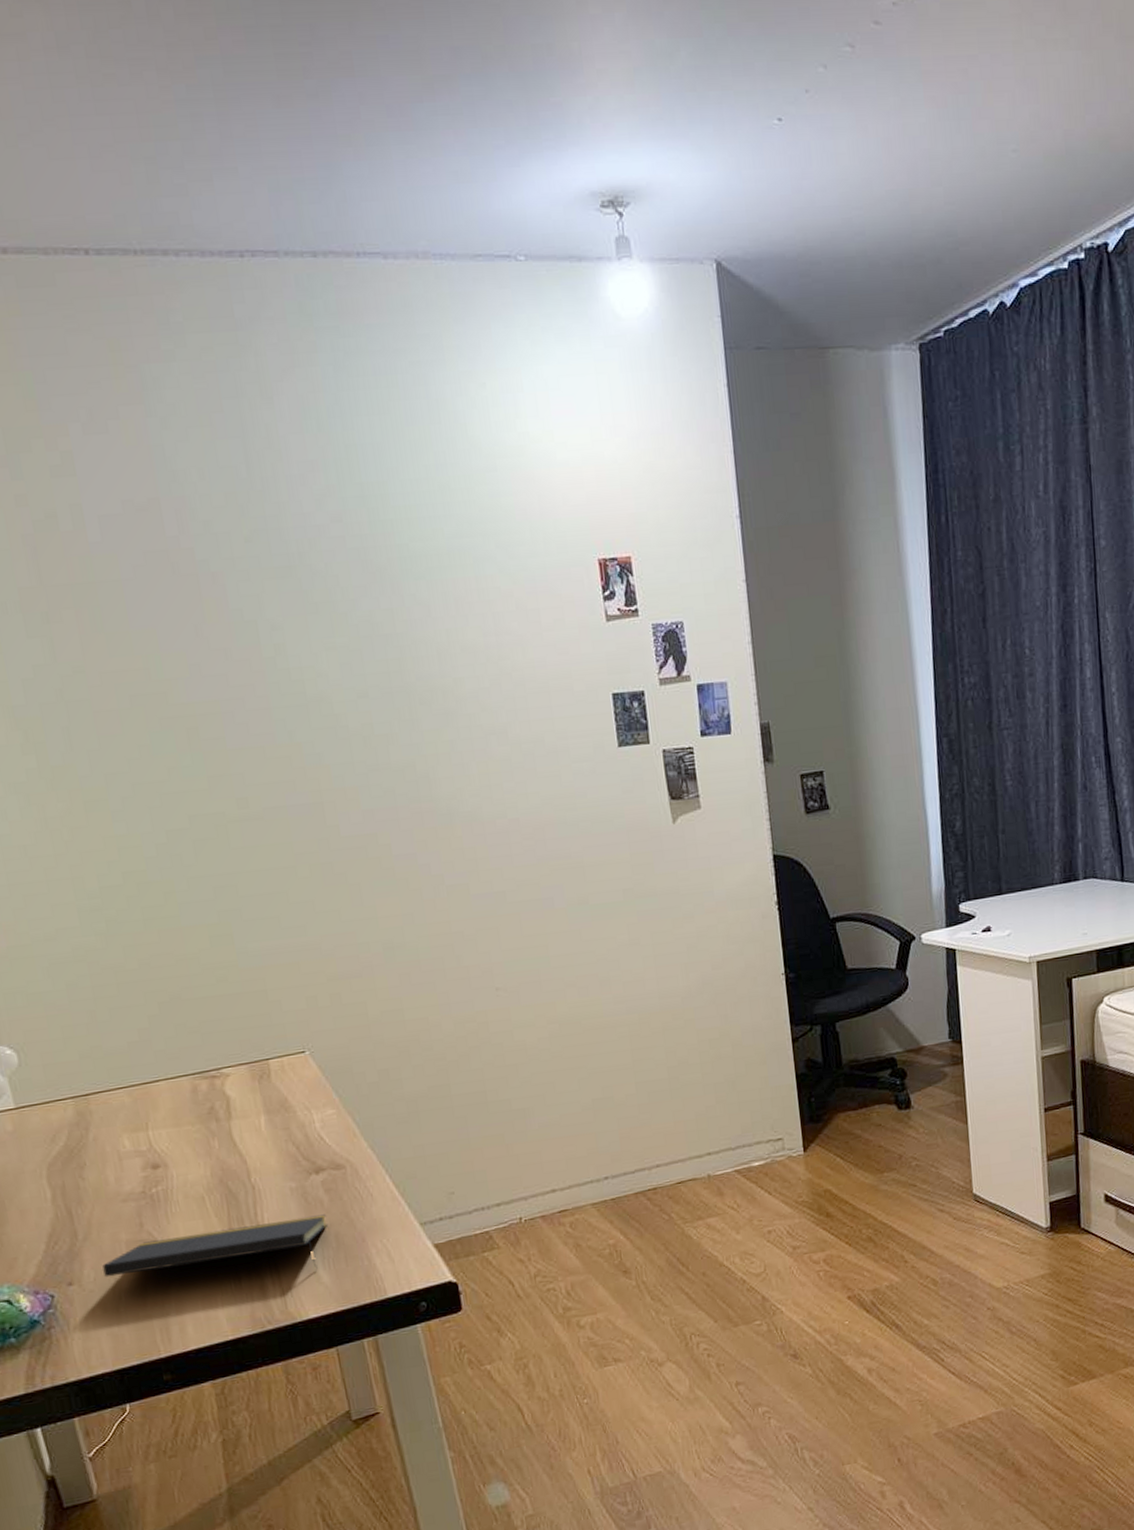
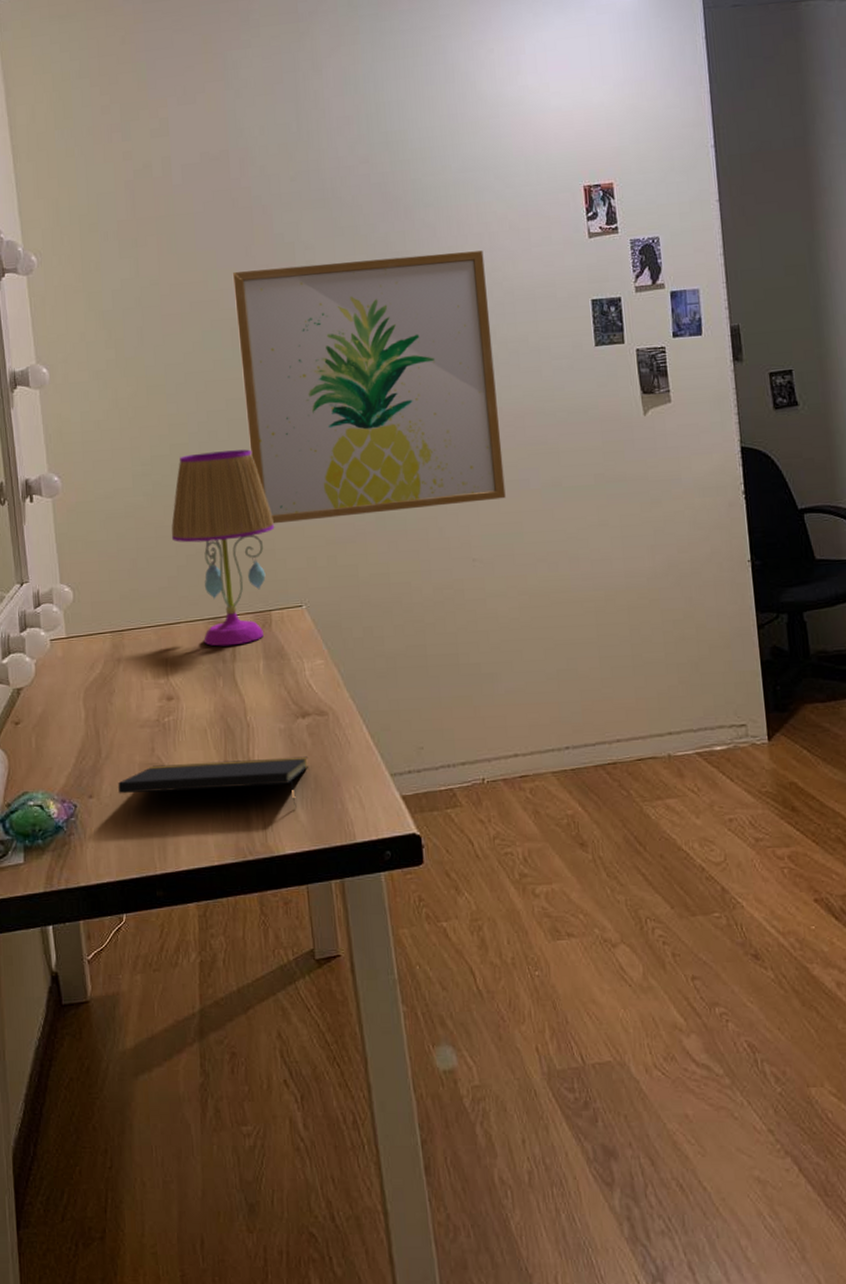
table lamp: none [135,875,265,1104] -> present [171,449,275,647]
wall art: none [180,634,529,961] -> present [232,250,506,524]

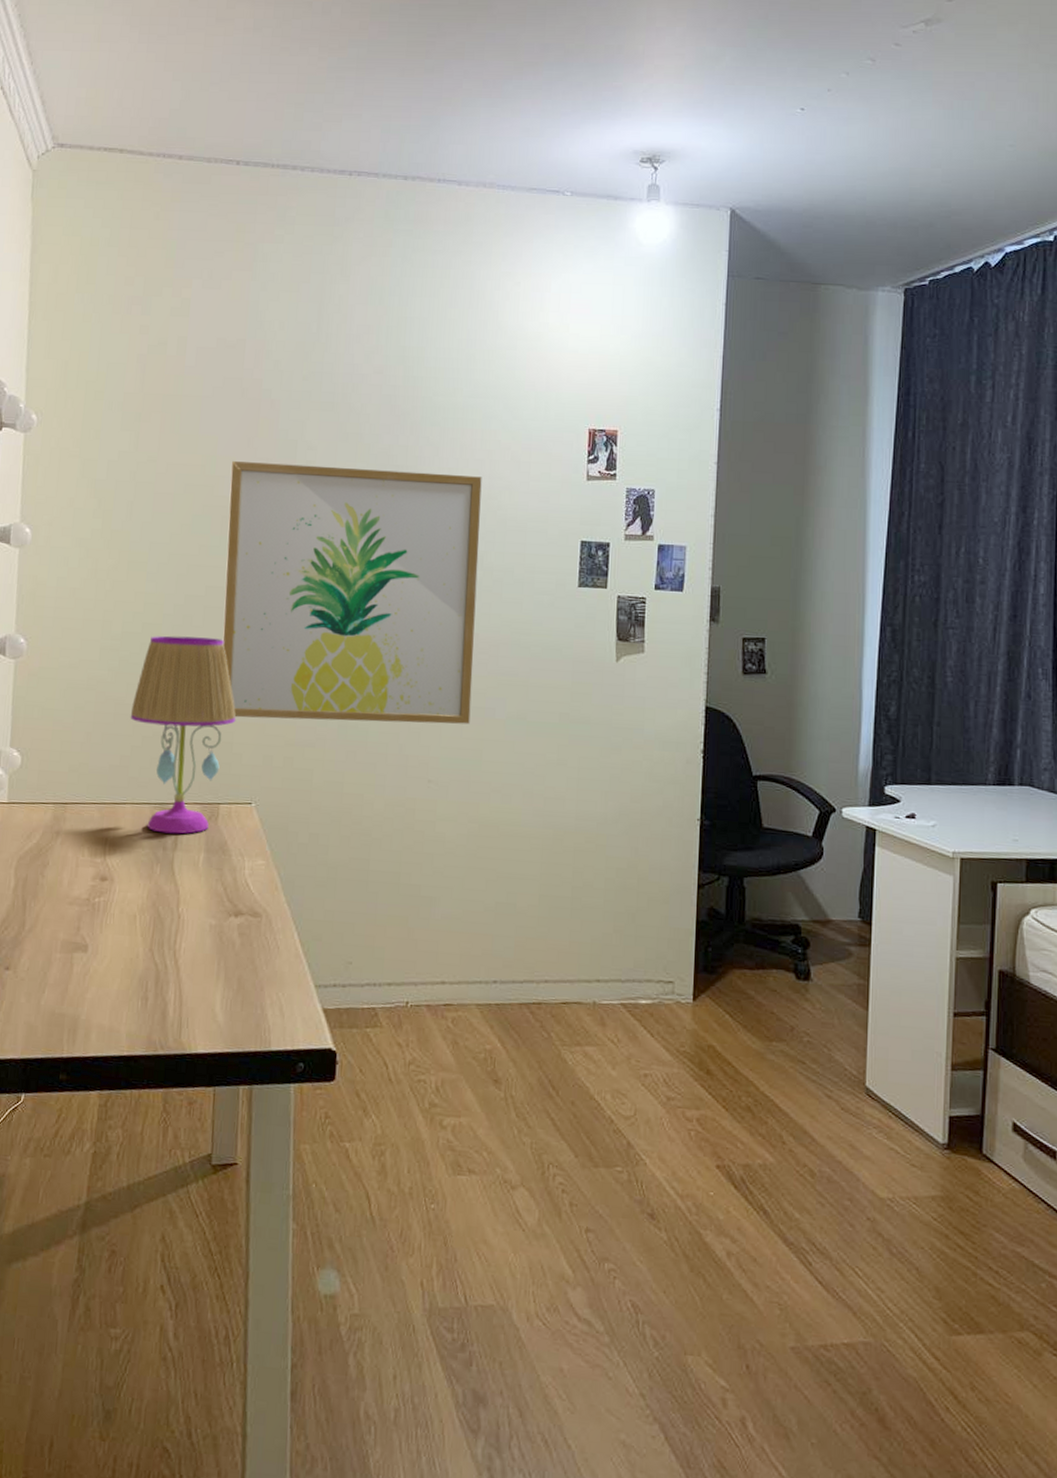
notepad: present [118,756,308,807] -> none [37,945,234,1006]

